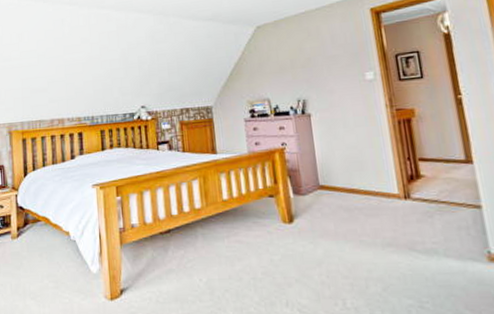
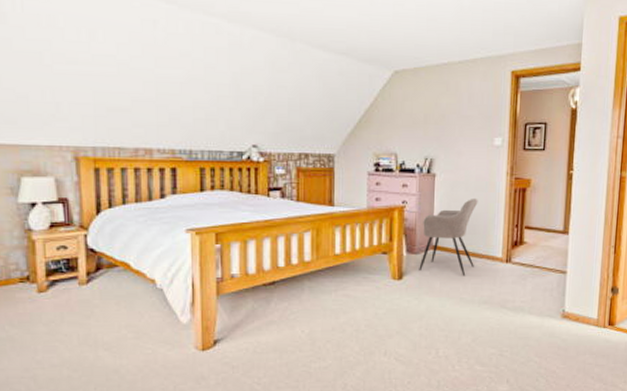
armchair: none [305,133,369,217] -> present [419,197,478,277]

